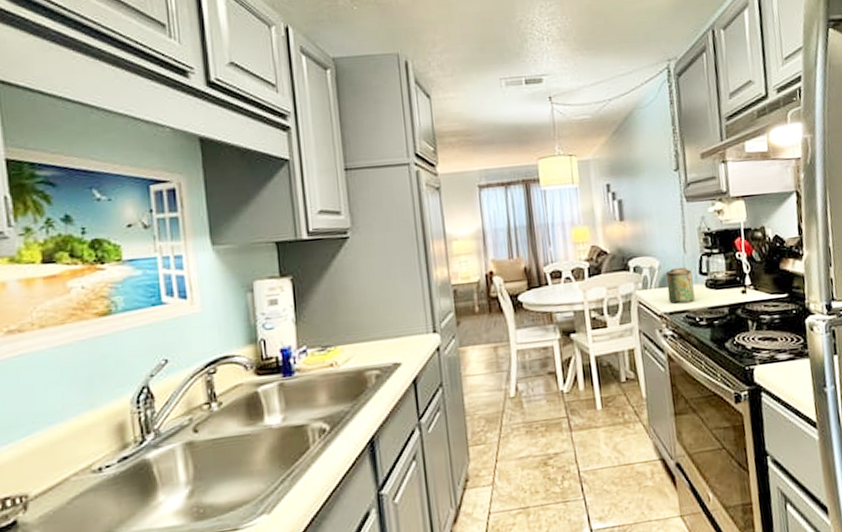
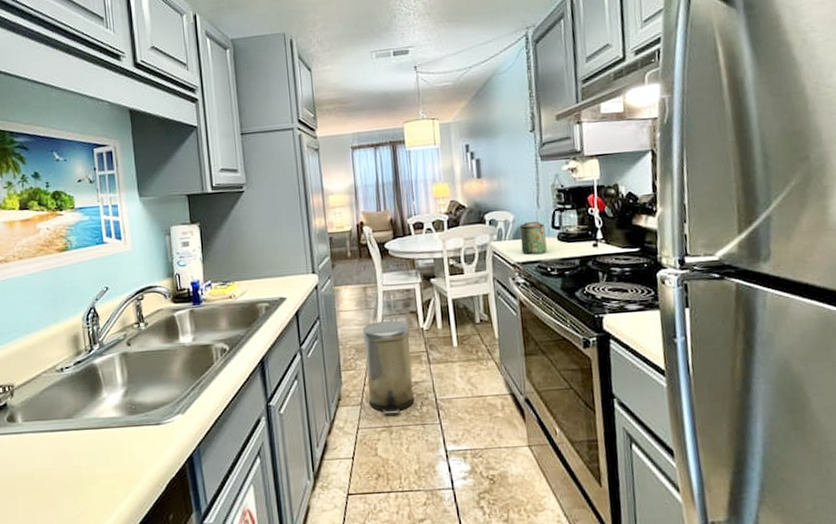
pedal bin: none [493,383,555,494] -> present [362,320,415,415]

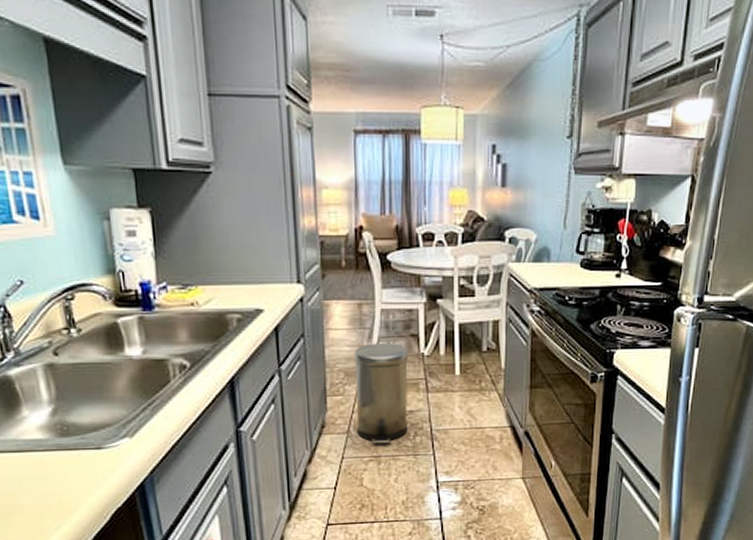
canister: present [520,221,547,255] -> none [541,243,568,281]

